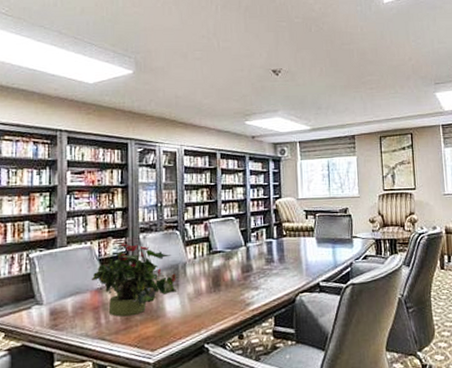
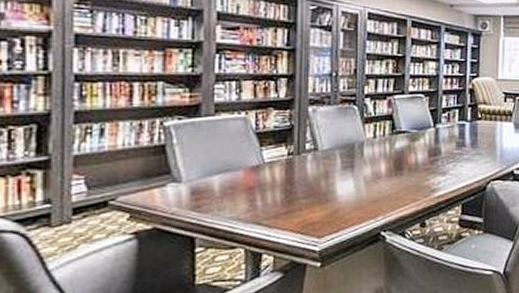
potted plant: present [91,241,179,317] -> none [245,113,354,199]

